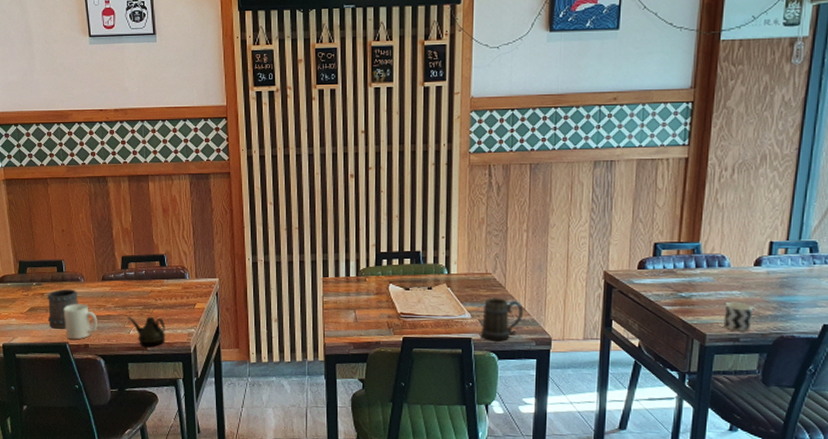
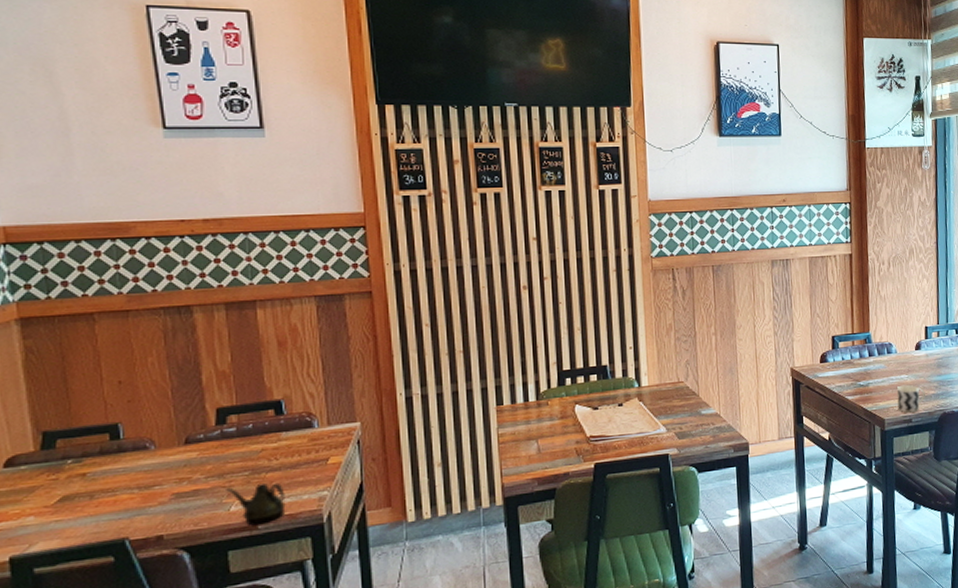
beer mug: present [47,289,78,329] -> none [91,461,146,522]
cup: present [63,304,97,340] -> none [120,480,178,533]
beer mug: present [481,296,524,342] -> none [677,406,720,455]

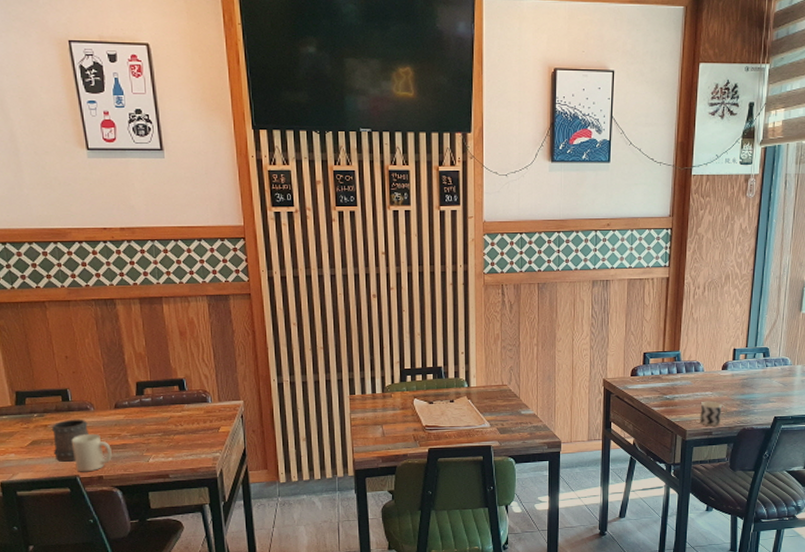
beer mug: none [91,461,146,522] -> present [51,419,89,462]
cup: none [120,480,178,533] -> present [71,434,112,472]
teapot: present [226,482,286,525] -> none [145,443,189,474]

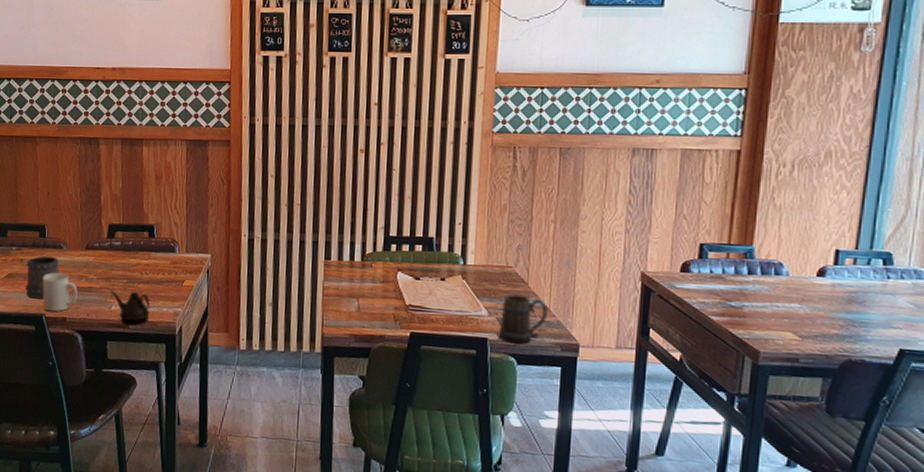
teapot: none [145,443,189,474] -> present [110,290,150,325]
beer mug: none [499,406,537,448] -> present [498,293,549,345]
cup: present [700,401,727,426] -> none [780,315,824,351]

